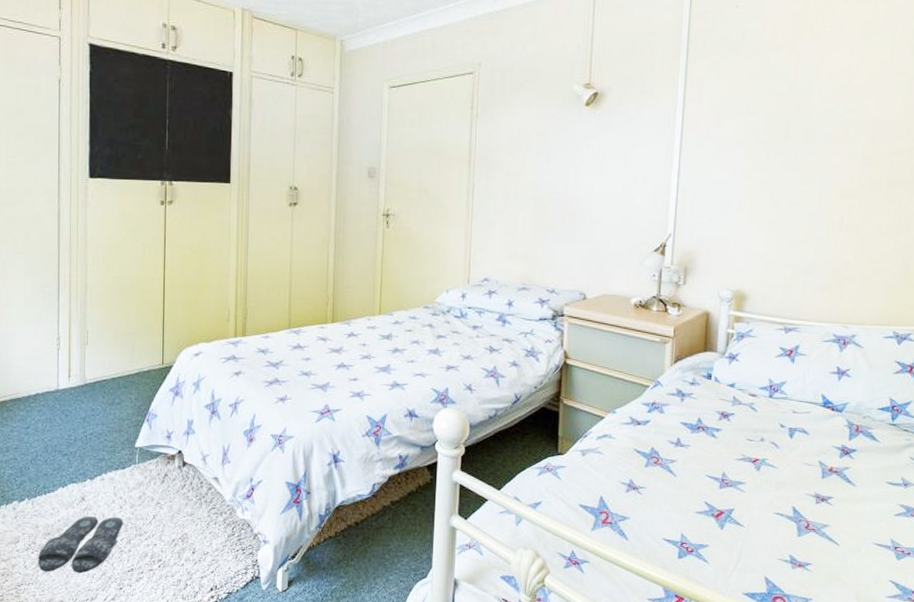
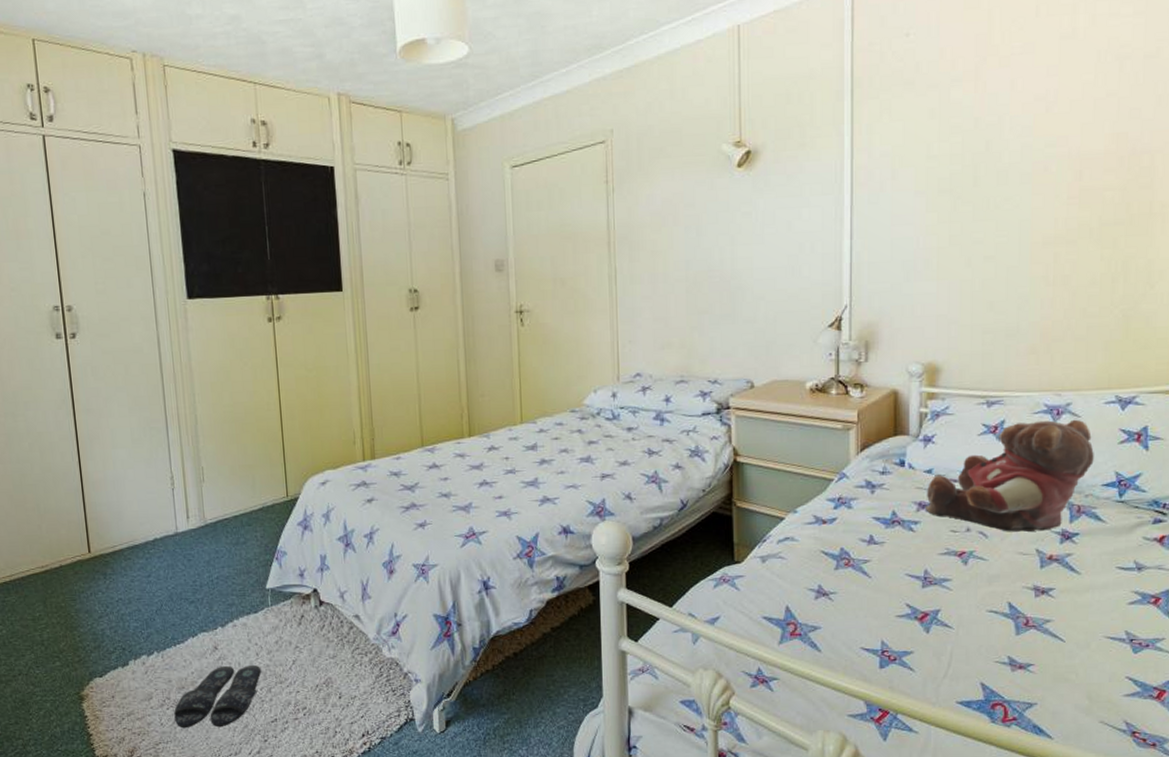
teddy bear: none [727,348,873,445] -> present [926,419,1094,532]

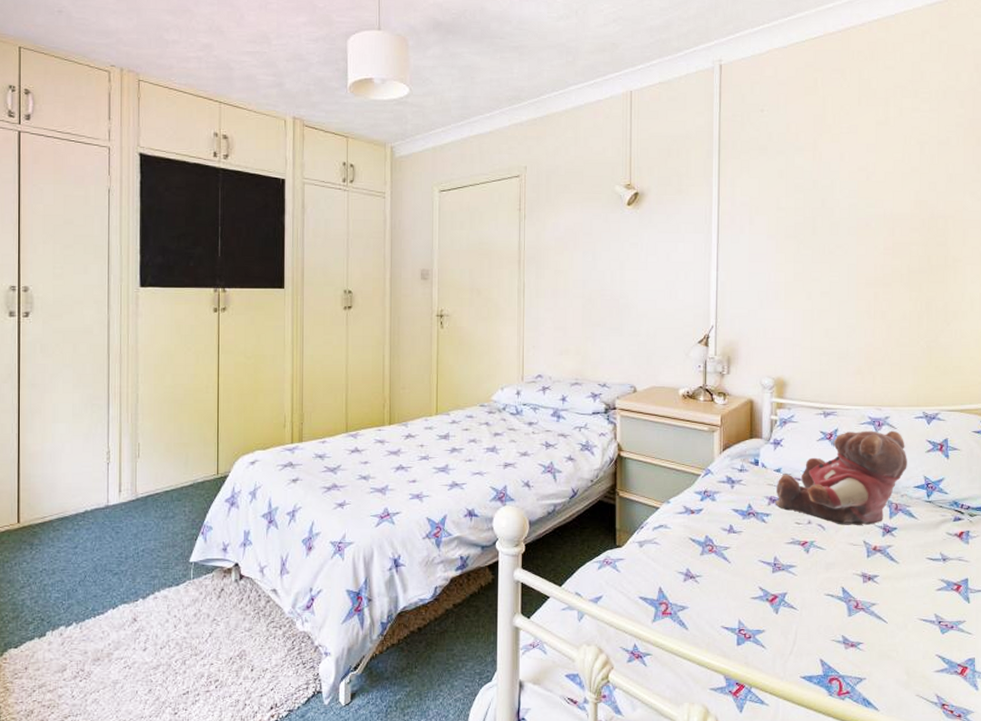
slippers: present [174,664,261,727] -> none [87,636,177,700]

